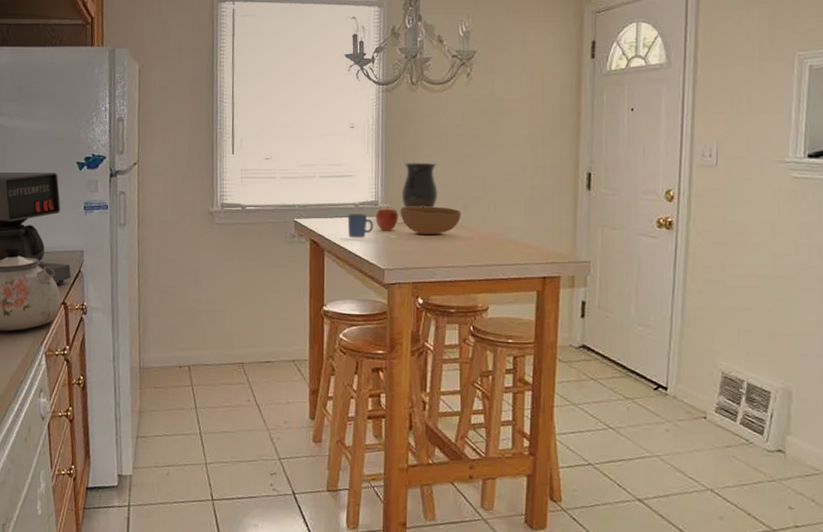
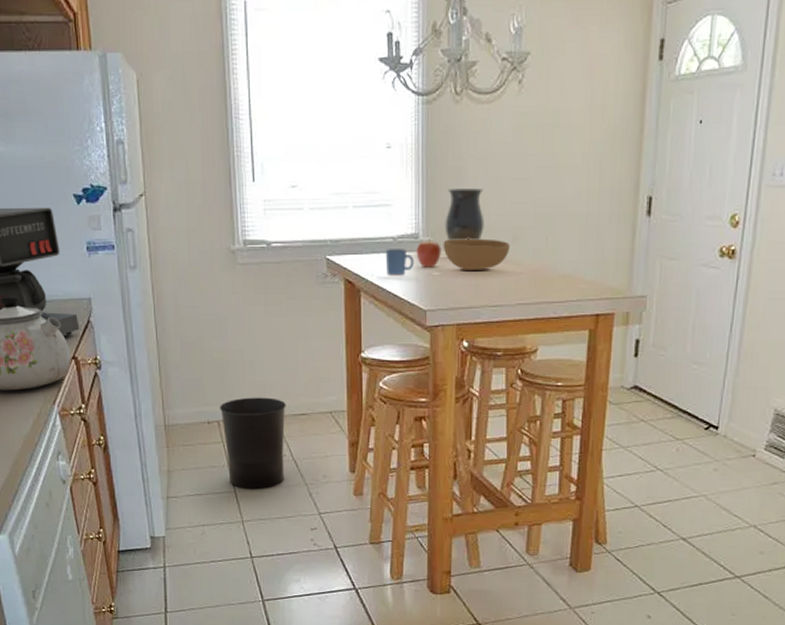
waste bin: none [190,344,252,432] -> present [219,397,286,489]

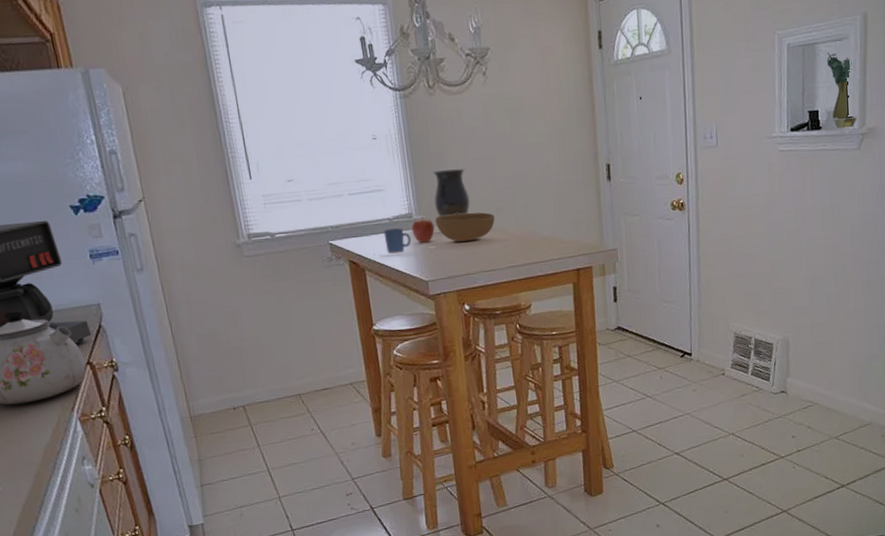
waste bin: present [219,397,286,489] -> none [242,377,315,466]

